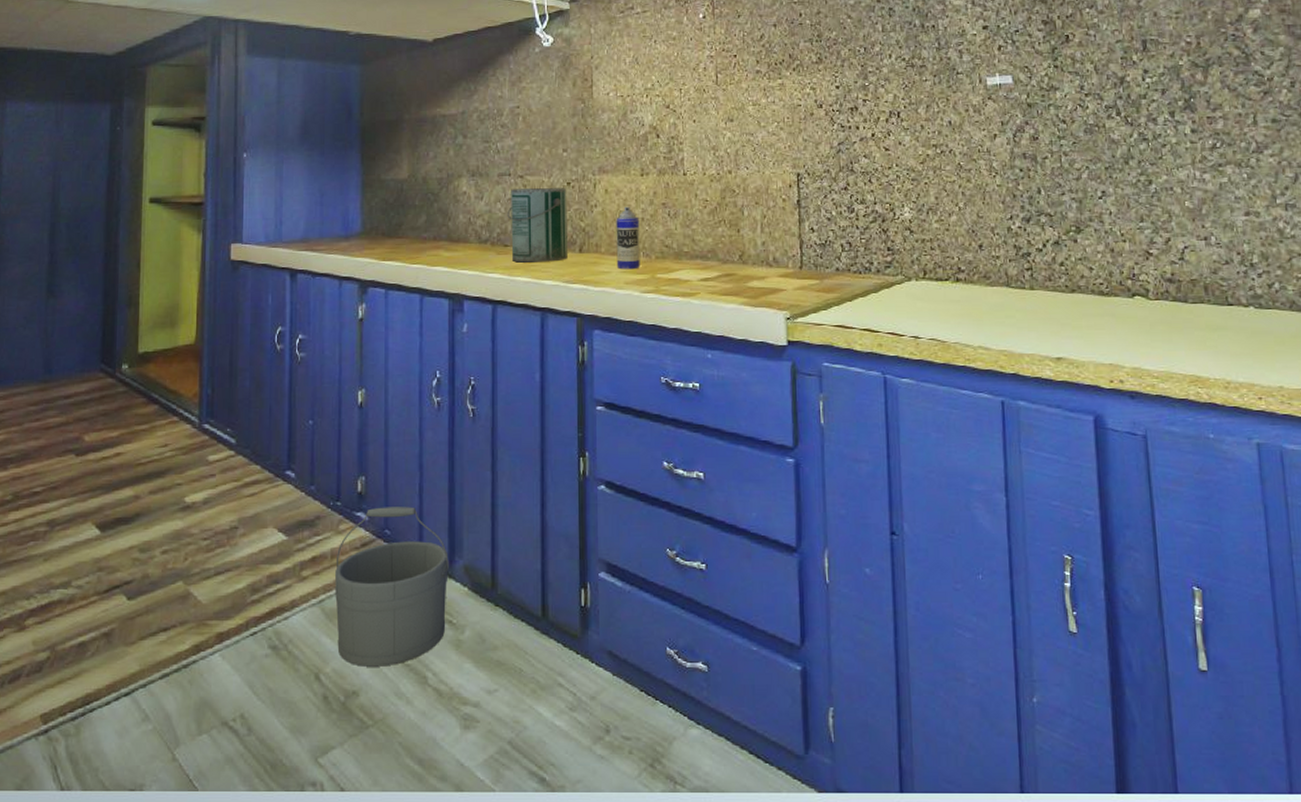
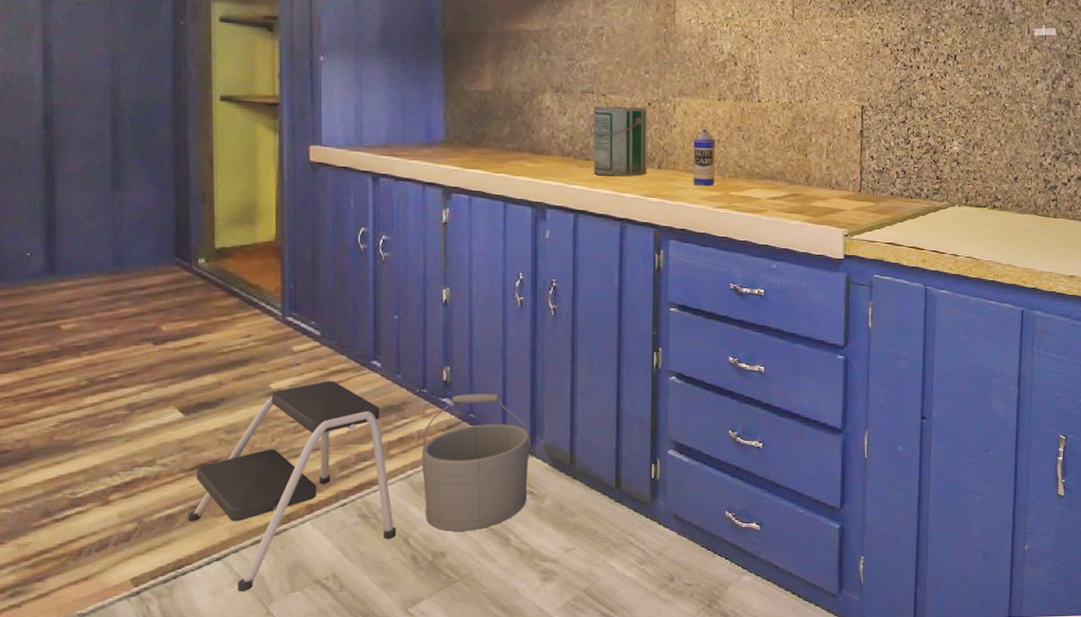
step stool: none [99,493,308,732] -> present [188,381,397,591]

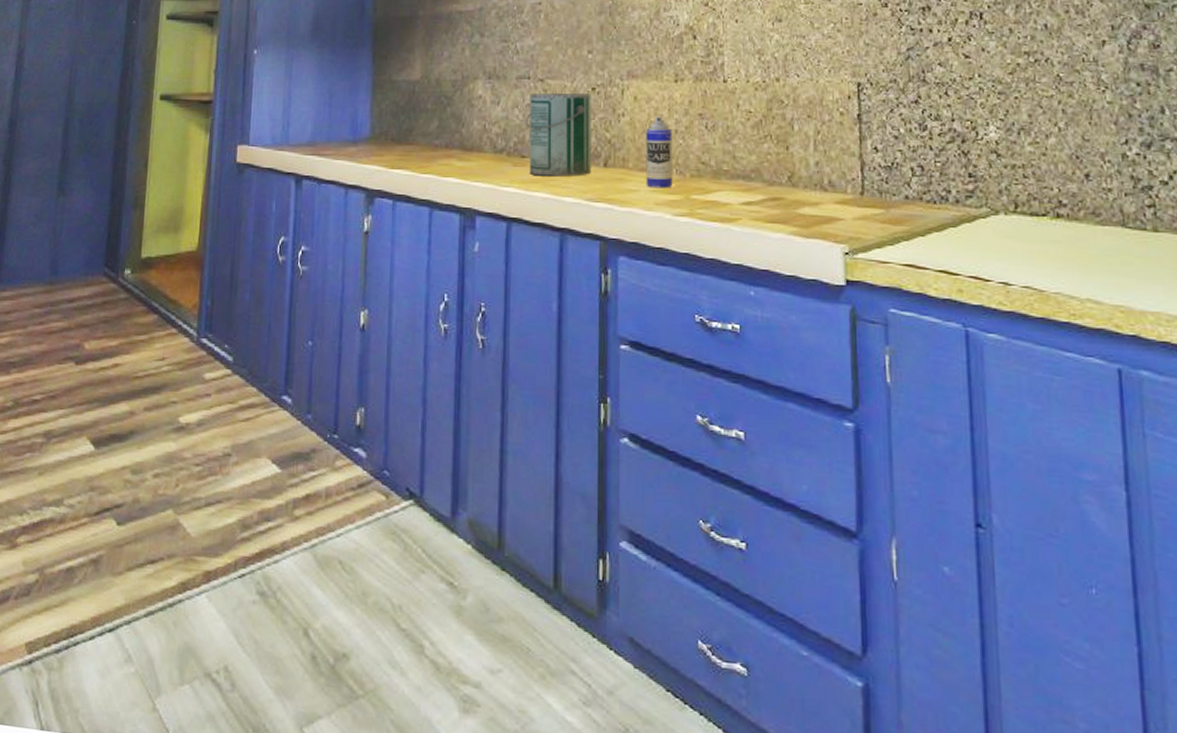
step stool: present [188,381,397,591] -> none [86,417,297,676]
bucket: present [422,394,530,531] -> none [328,444,452,629]

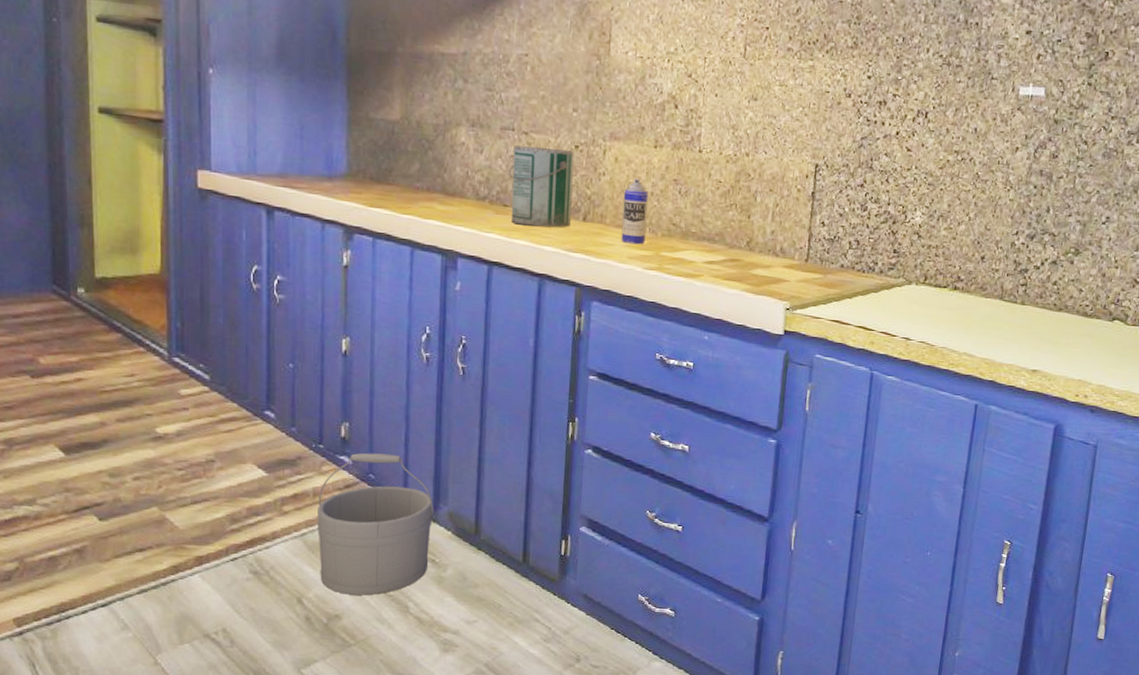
bucket: none [328,444,452,629] -> present [318,452,433,596]

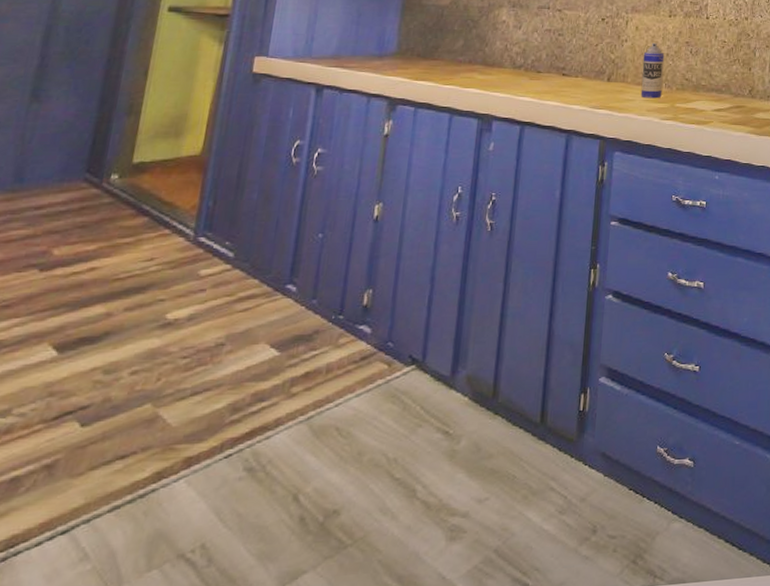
bucket: present [318,452,433,596] -> none [322,319,452,484]
paint can: present [508,145,574,228] -> none [543,21,601,89]

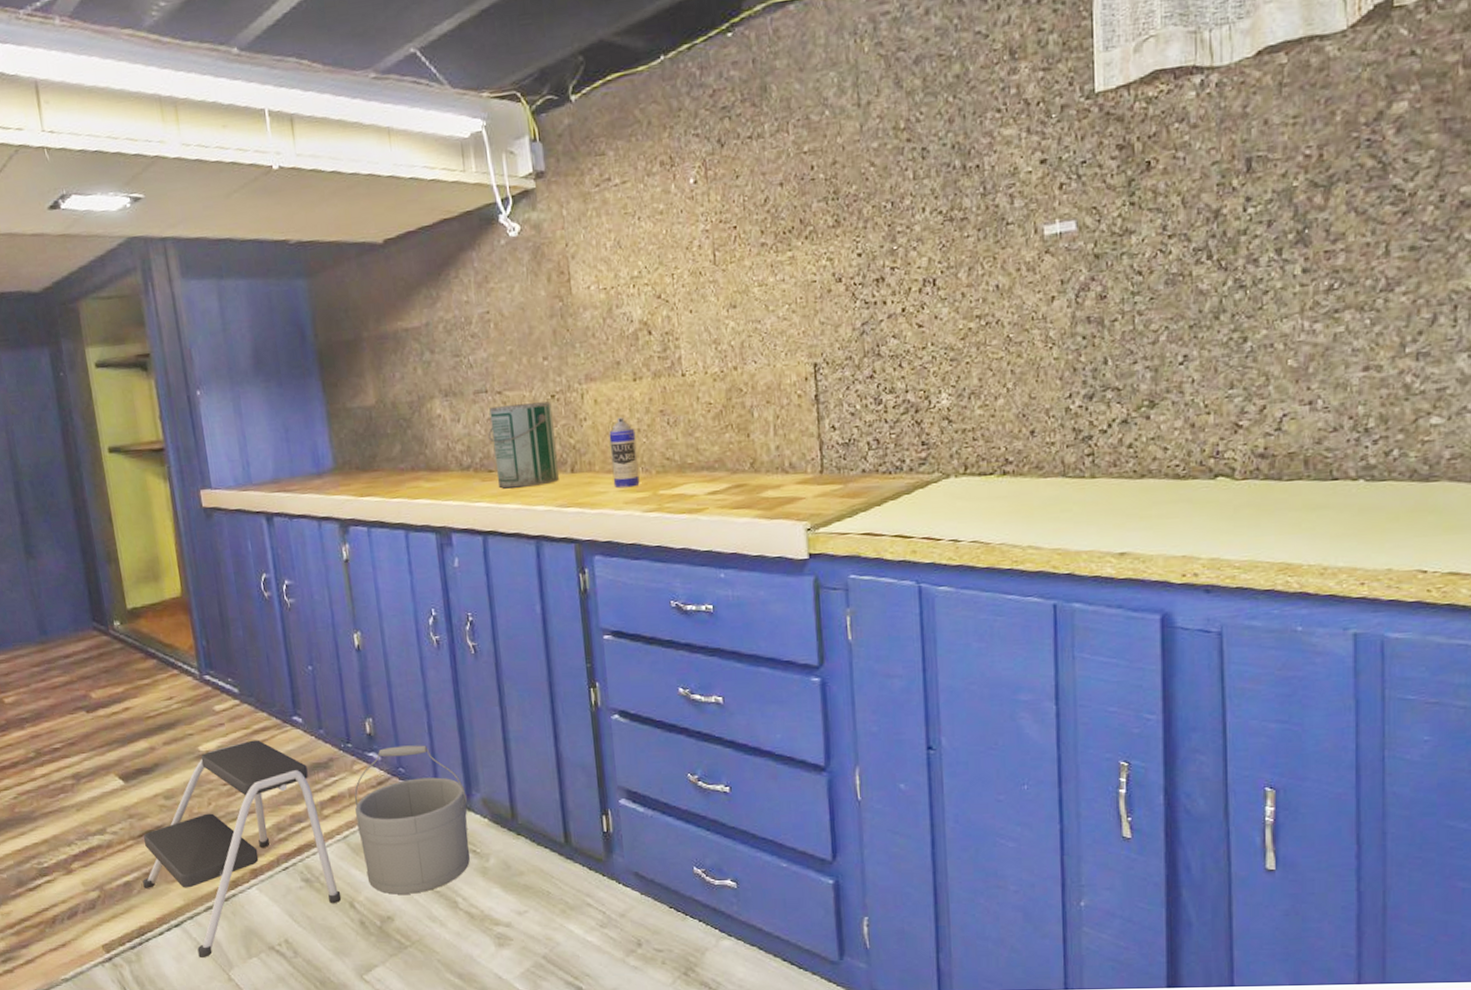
step stool: none [36,308,288,574] -> present [143,740,342,958]
bucket: none [322,319,452,484] -> present [354,745,470,895]
paint can: none [543,21,601,89] -> present [488,401,559,489]

